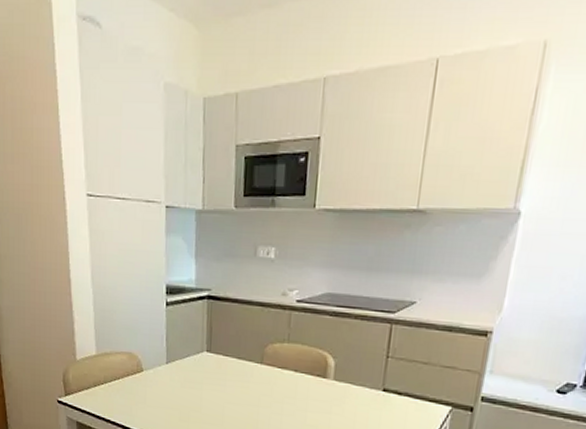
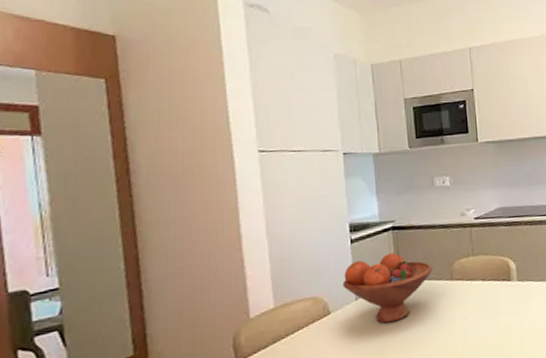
fruit bowl: none [155,323,244,393] -> present [342,253,433,324]

